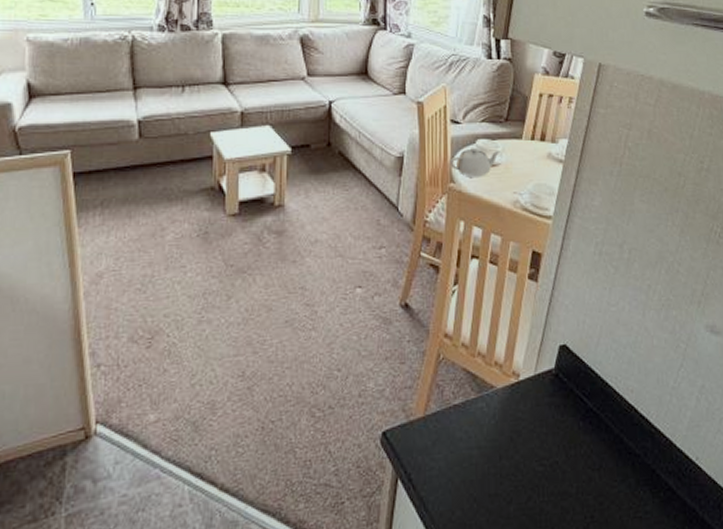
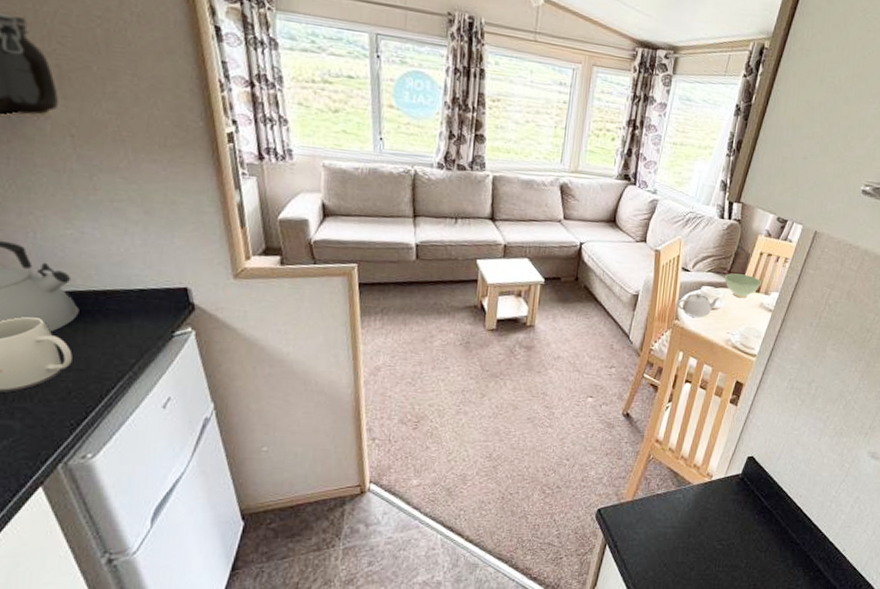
bowl: none [501,121,546,149] -> present [724,273,761,298]

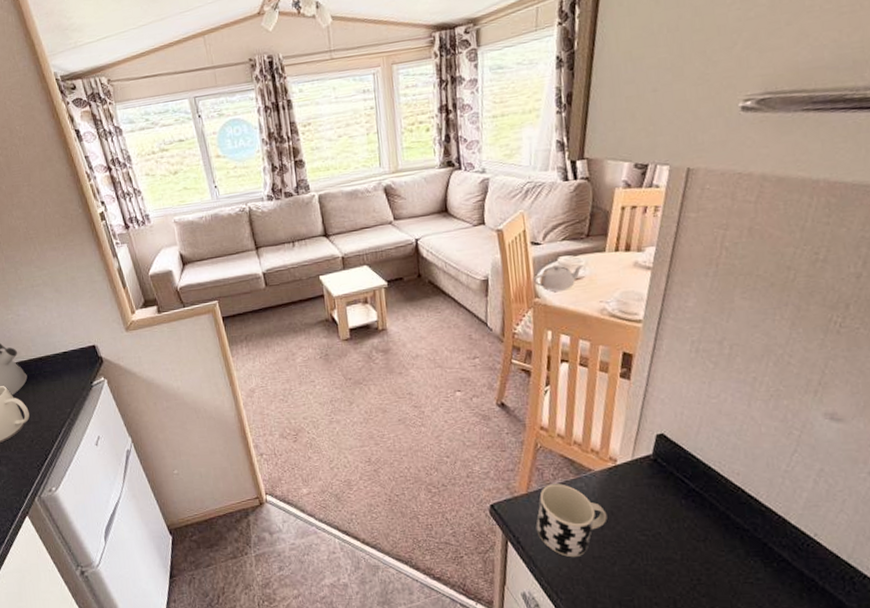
cup: none [633,493,695,561] -> present [535,484,607,557]
bowl: present [724,273,761,298] -> none [582,234,630,262]

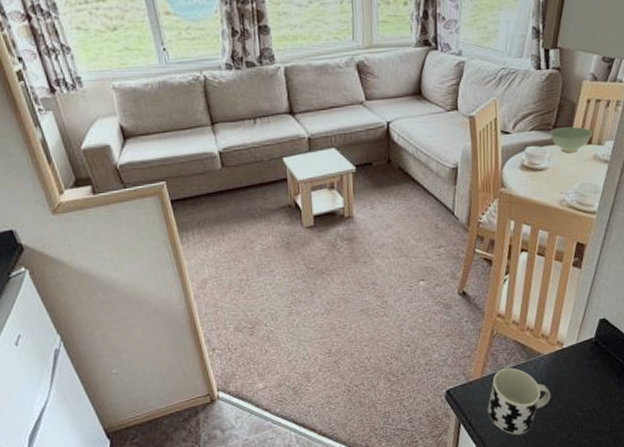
teapot: present [532,265,584,293] -> none [500,155,548,183]
bowl: none [582,234,630,262] -> present [549,126,592,154]

